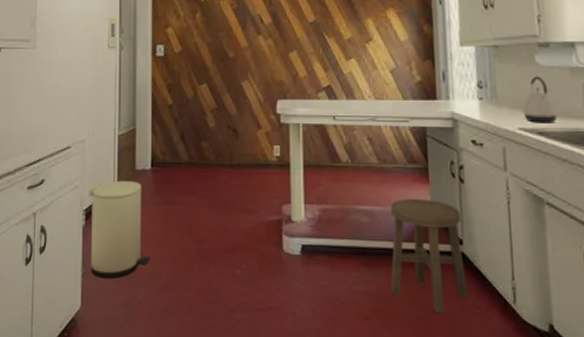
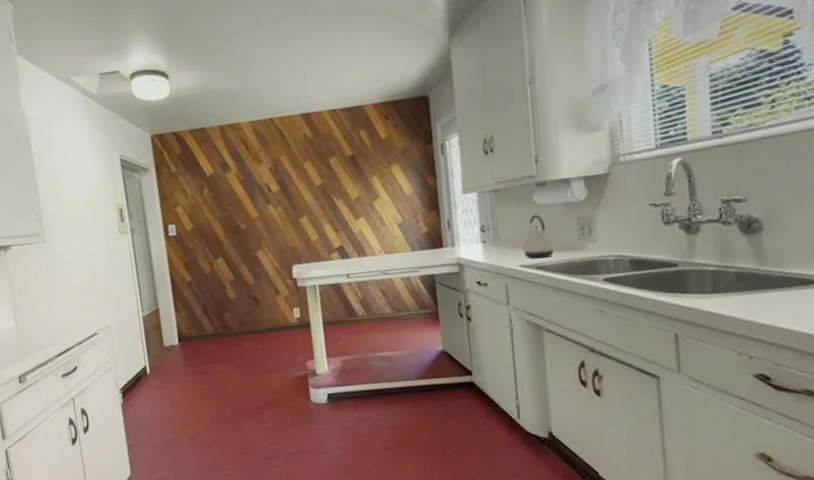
pedal bin: present [87,180,151,279] -> none [120,357,190,447]
stool: present [390,199,468,314] -> none [405,339,478,437]

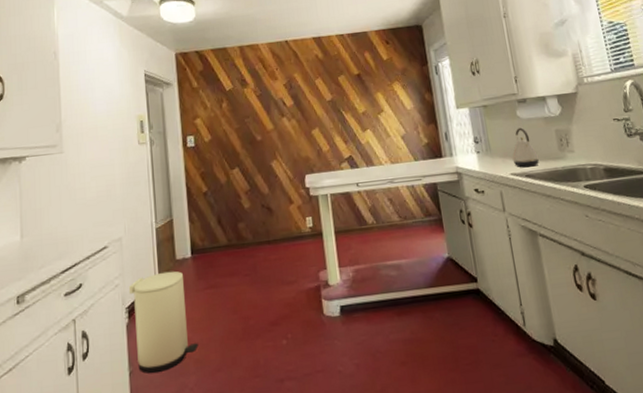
pedal bin: none [120,357,190,447] -> present [128,270,199,373]

